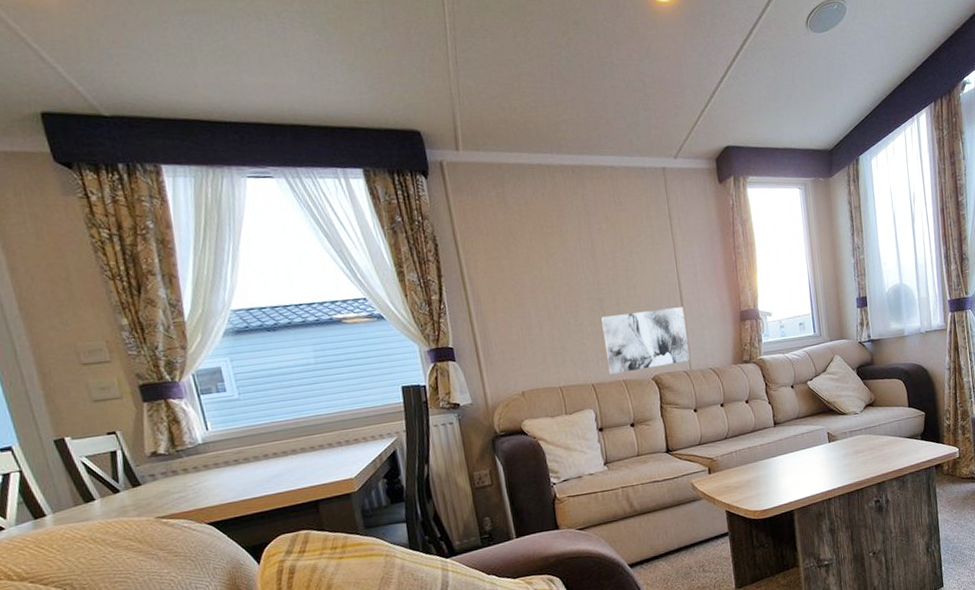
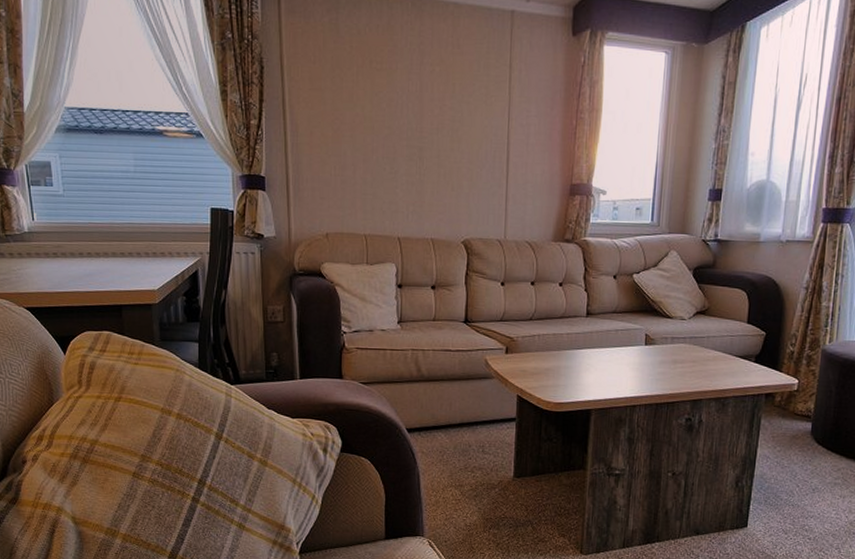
wall art: present [601,307,691,375] -> none [417,167,508,231]

